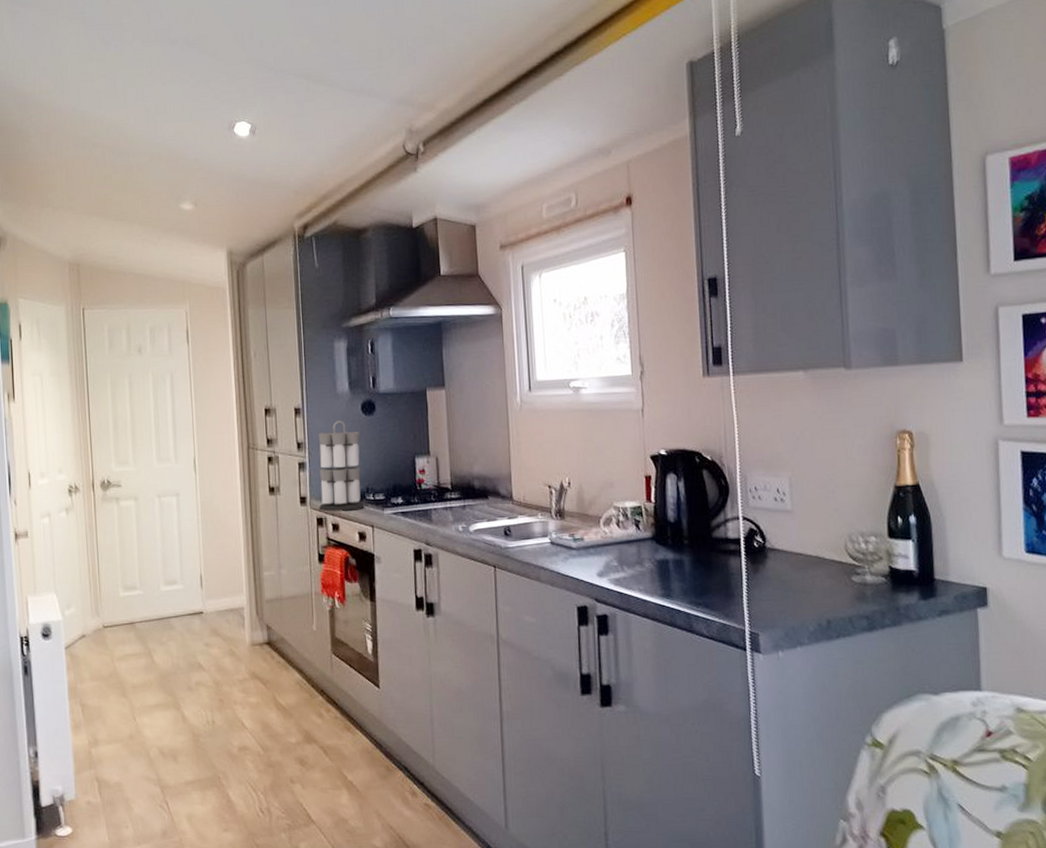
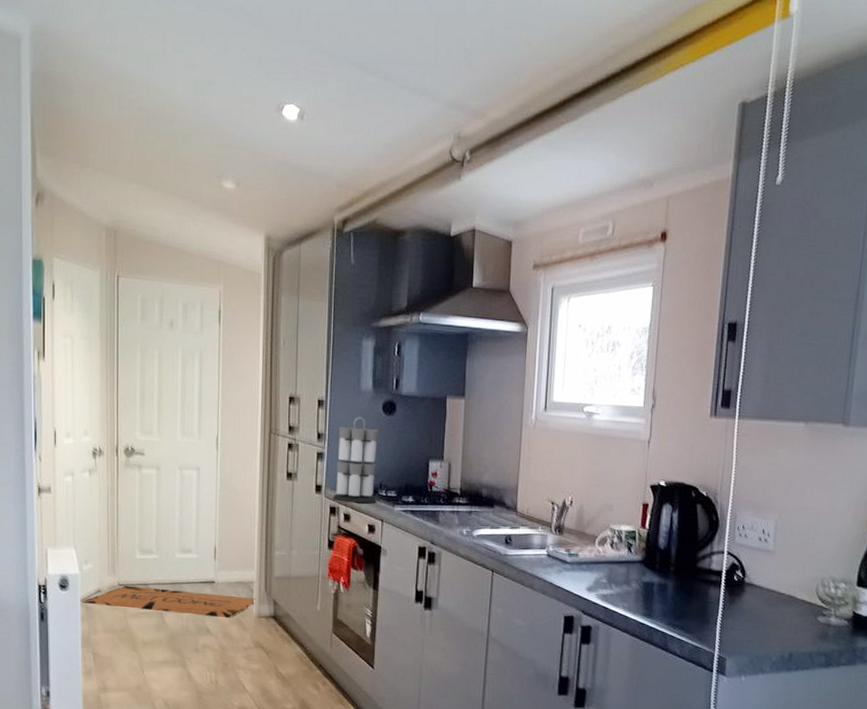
doormat: none [65,625,248,652] -> present [81,585,256,618]

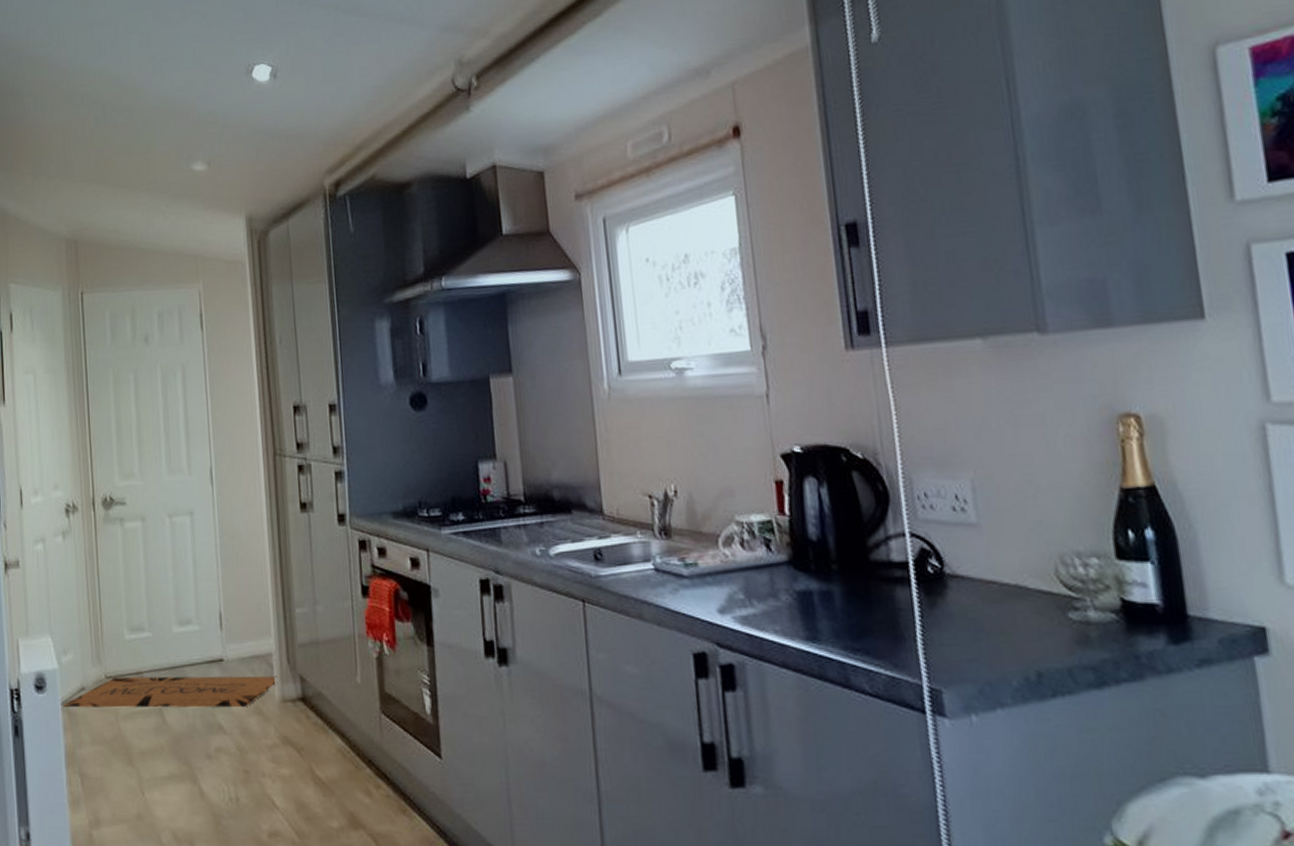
spice rack: present [332,417,378,504] -> none [358,418,417,533]

